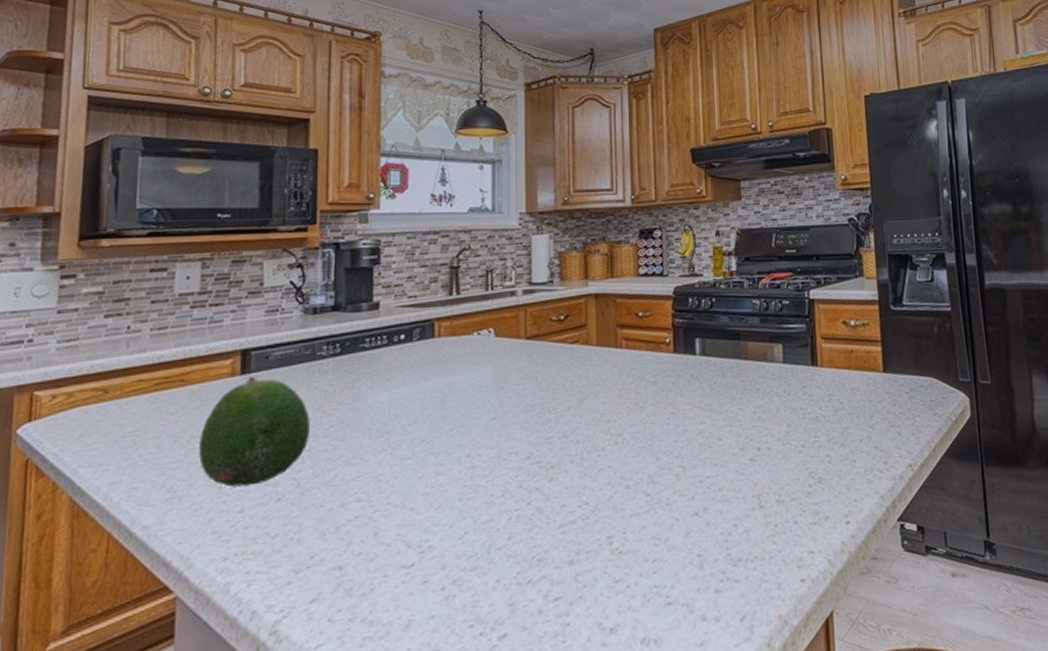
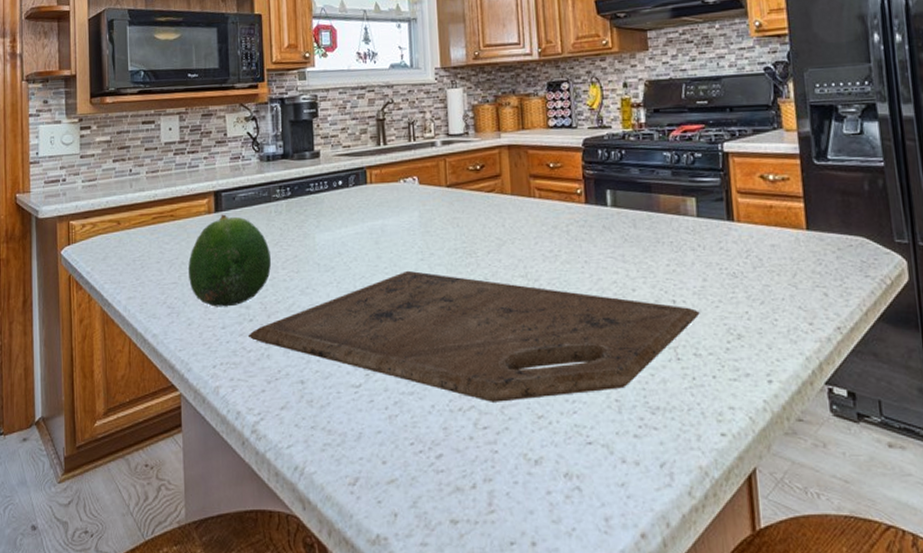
cutting board: none [273,431,783,570] -> present [247,270,700,402]

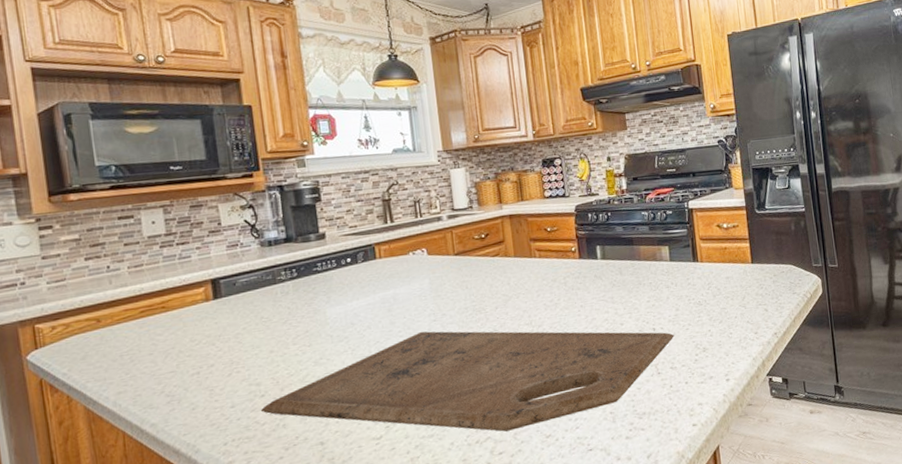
fruit: present [189,214,271,307] -> none [187,300,281,389]

